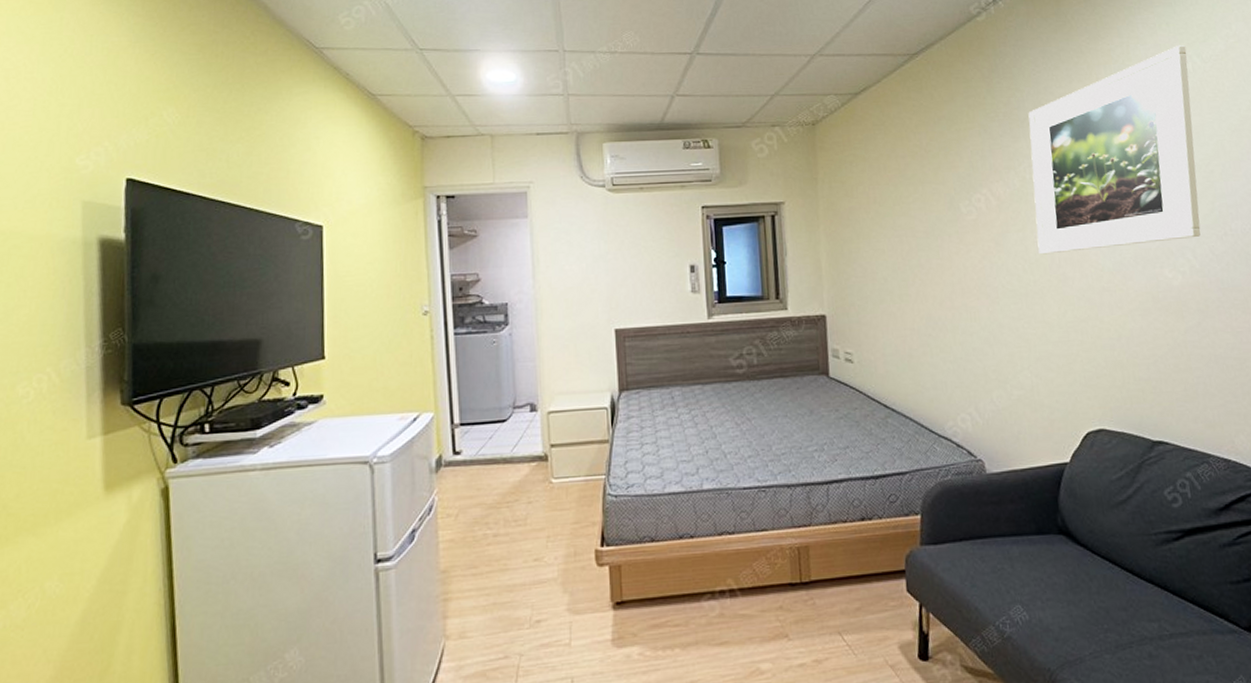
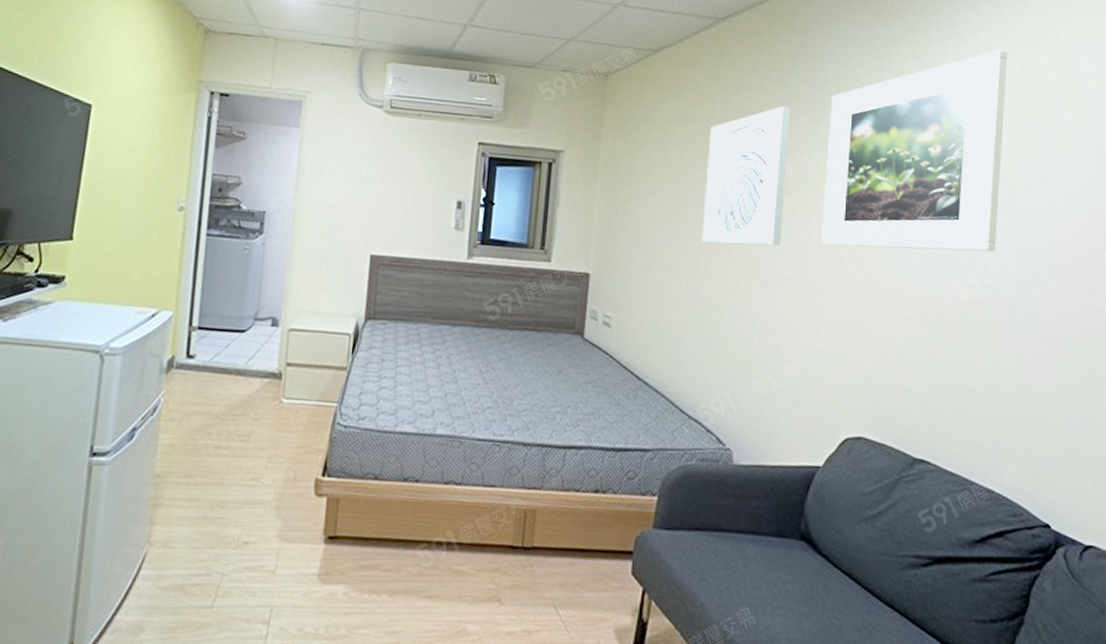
wall art: none [919,129,1001,270] -> present [701,106,790,246]

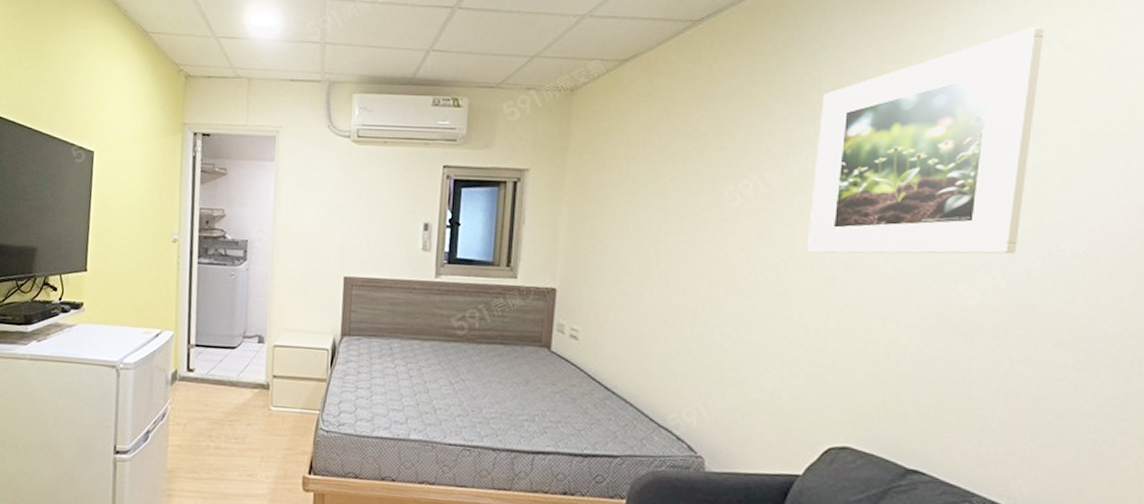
wall art: present [701,106,790,246] -> none [673,109,775,256]

